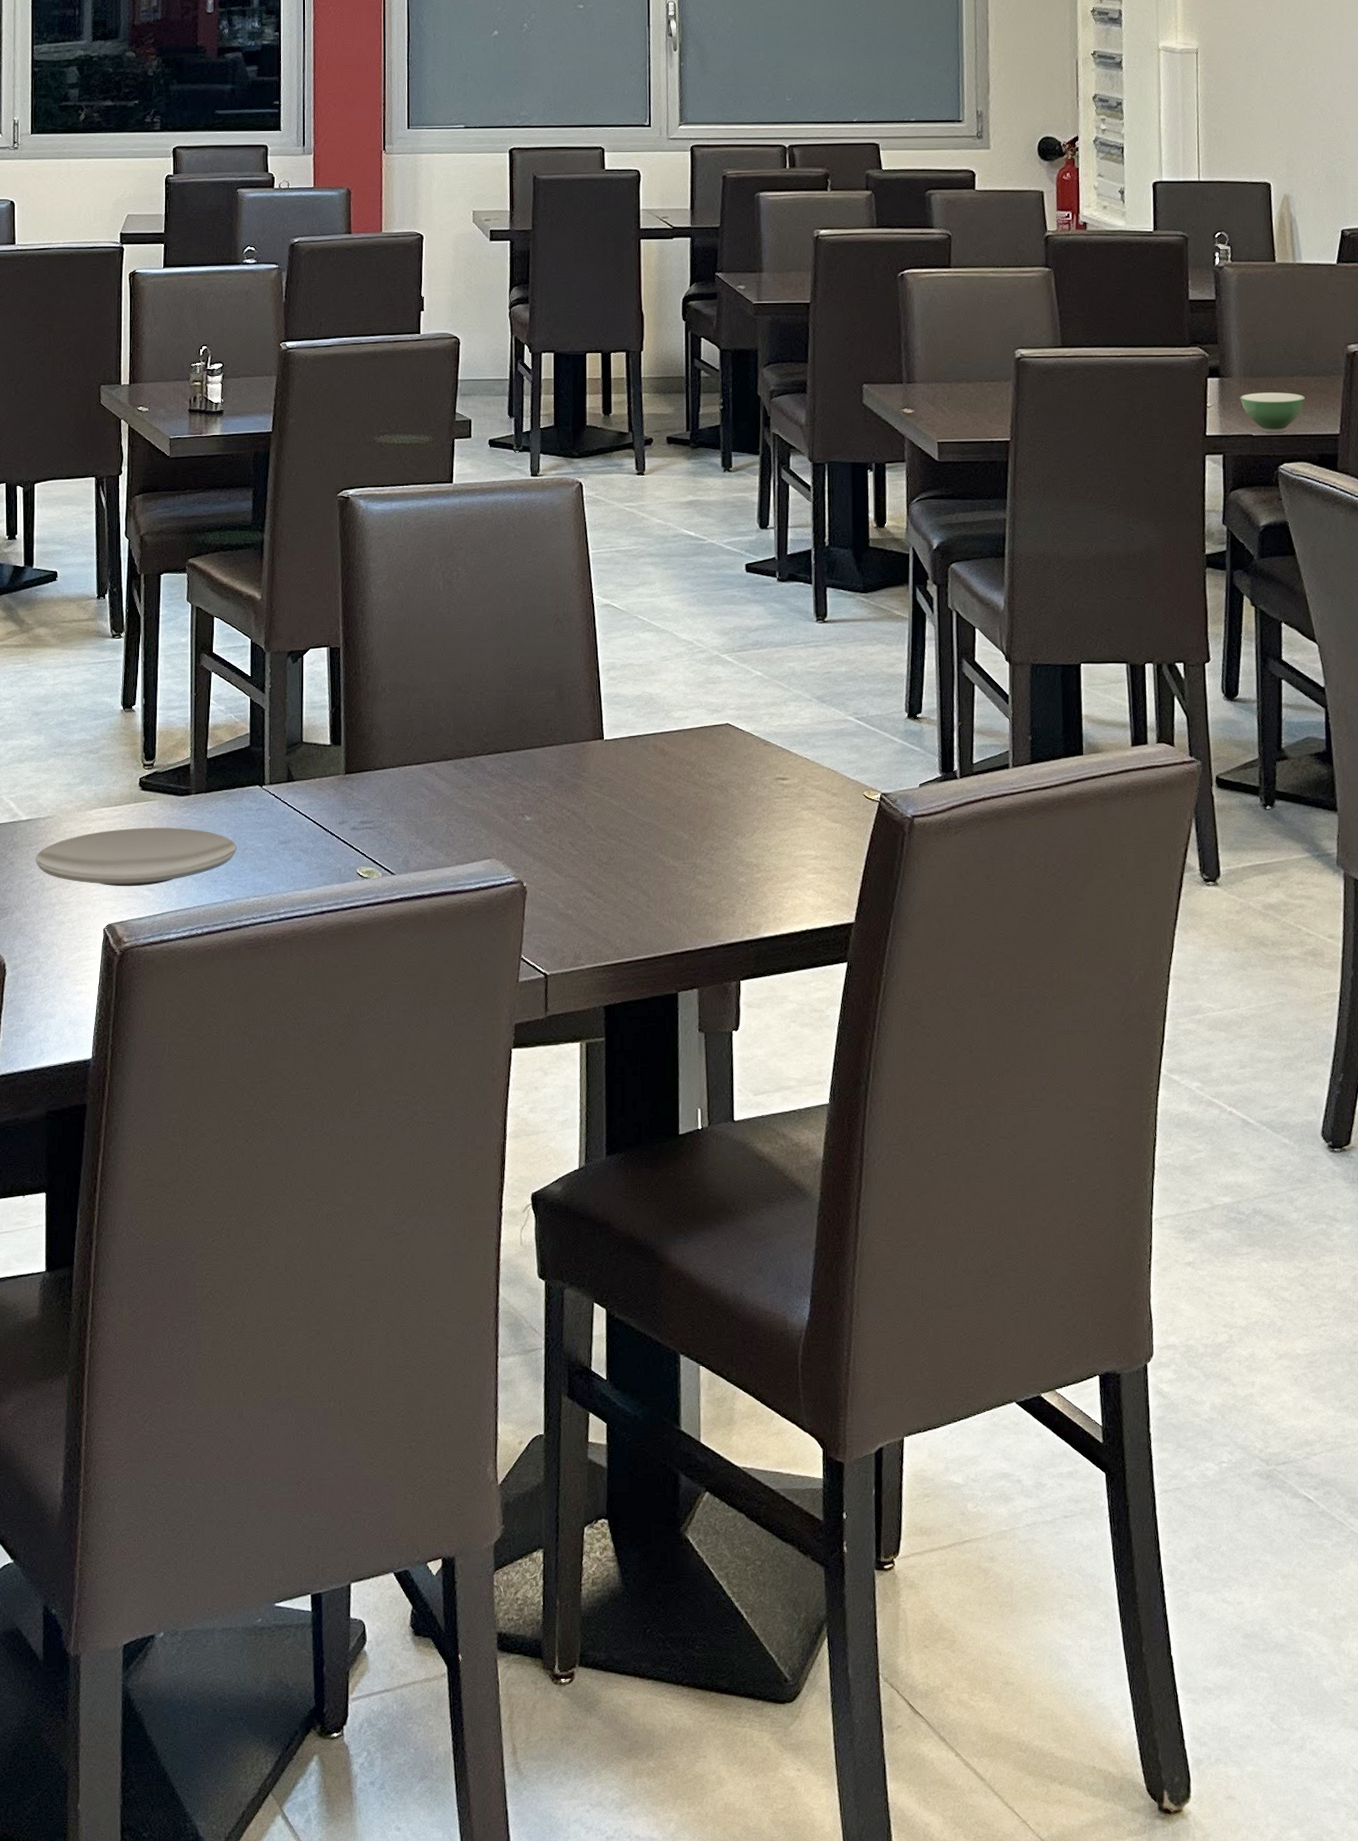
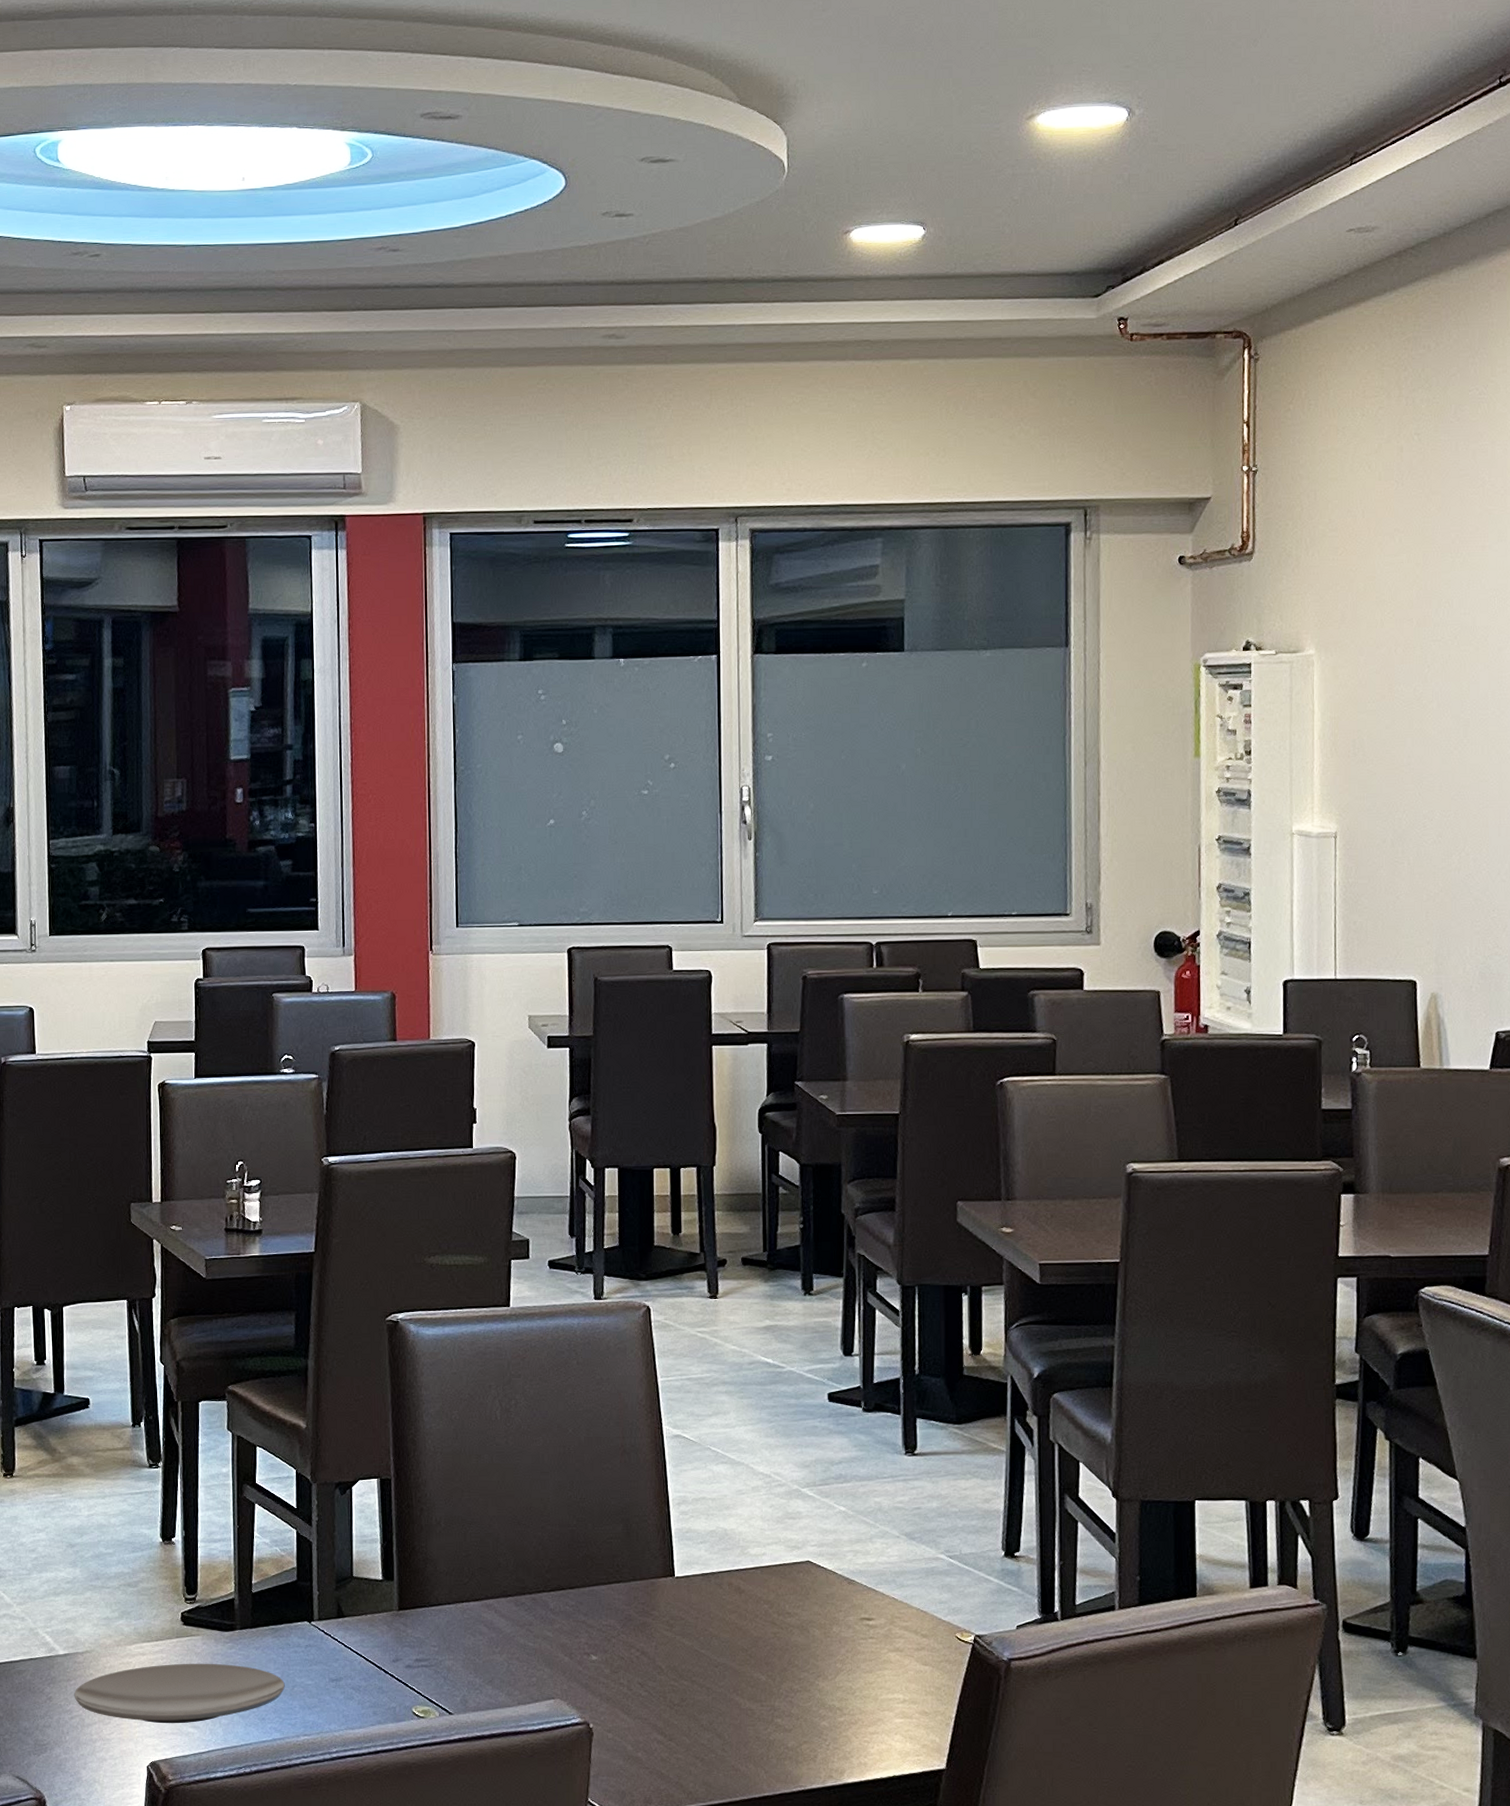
bowl: present [1240,392,1306,434] -> none [1377,1210,1451,1255]

